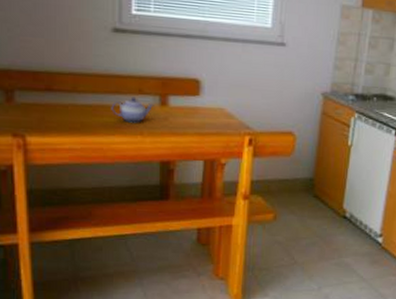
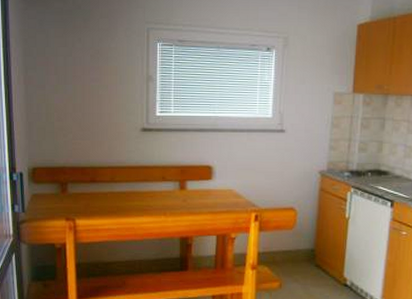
teapot: present [111,96,154,123] -> none [140,183,175,205]

